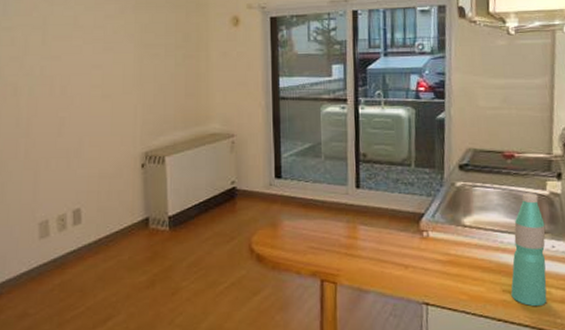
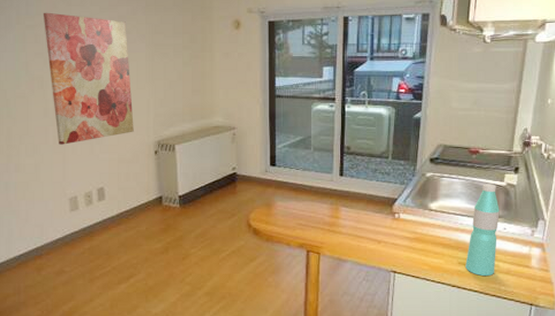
wall art: none [21,13,118,160] -> present [43,12,134,145]

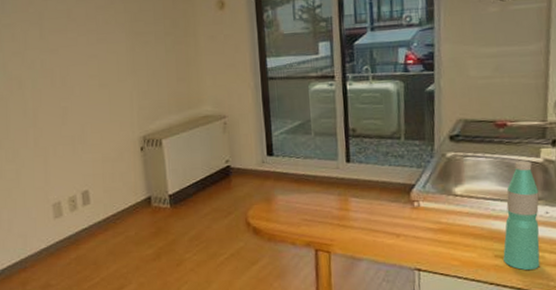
wall art: present [43,12,134,145] -> none [18,9,117,147]

